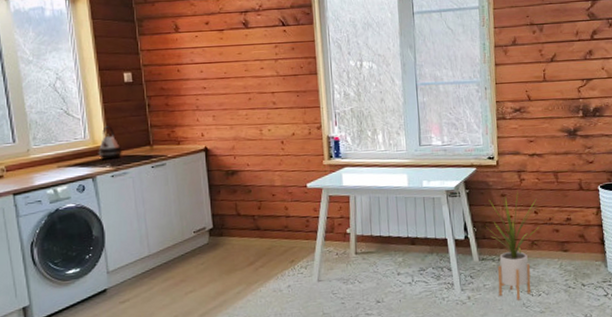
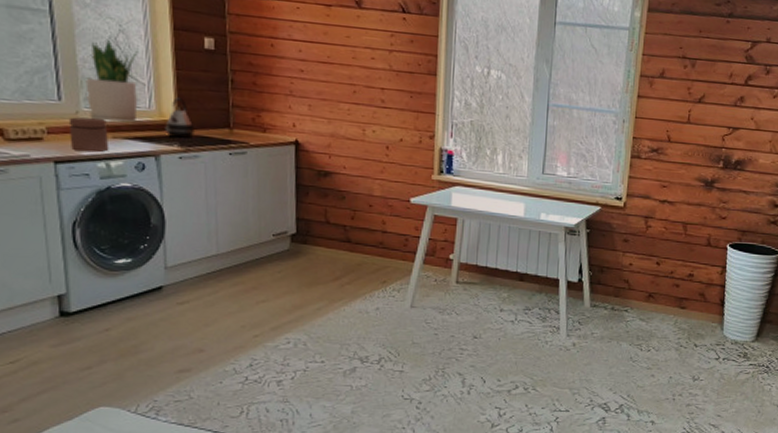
jar: none [22,153,55,183] -> present [68,117,109,153]
planter: none [33,86,75,155] -> present [85,39,139,123]
house plant: present [485,190,539,300] -> none [601,236,661,353]

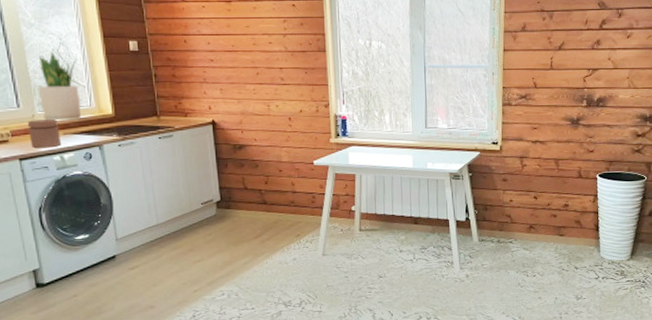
kettle: present [164,98,195,138] -> none [104,95,129,128]

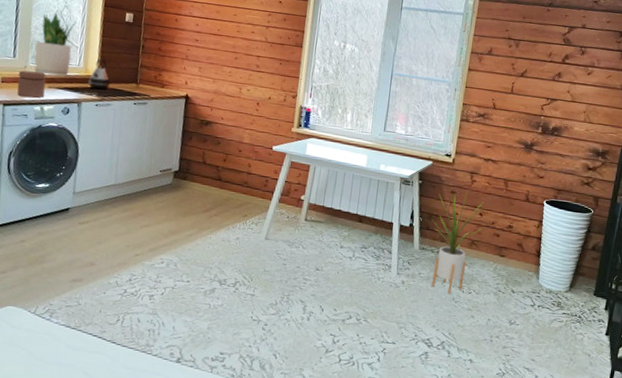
kettle: none [104,95,129,128] -> present [88,58,110,90]
house plant: none [485,175,538,280] -> present [430,189,484,294]

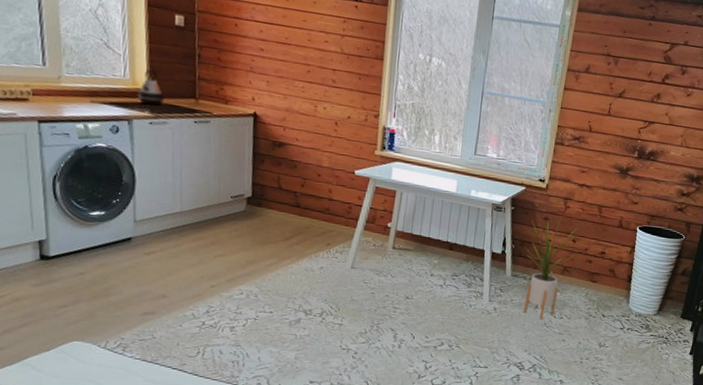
jar: present [17,70,46,99] -> none [51,81,88,115]
planter: present [34,12,77,76] -> none [67,12,116,89]

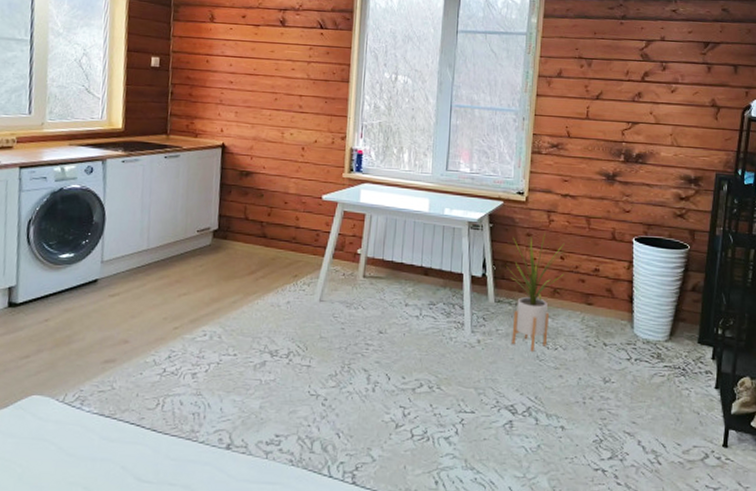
kettle: present [137,68,164,106] -> none [112,109,137,144]

